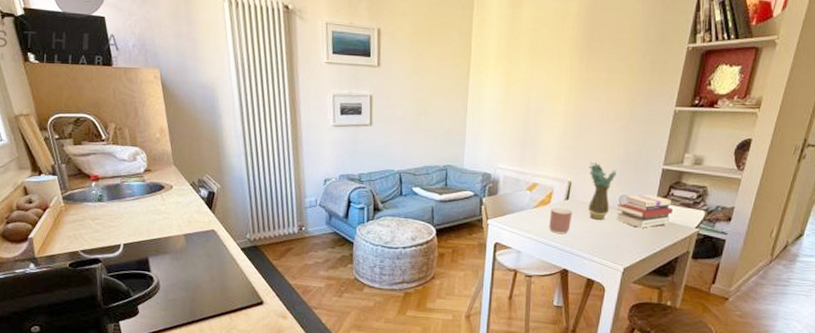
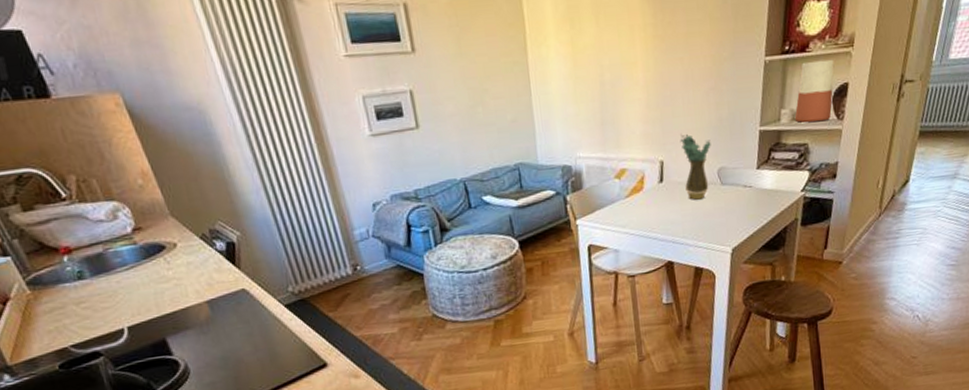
mug: present [549,208,573,234] -> none [644,192,670,223]
books: present [616,194,673,228] -> none [716,161,776,202]
vase: none [697,116,740,170] -> present [794,59,835,123]

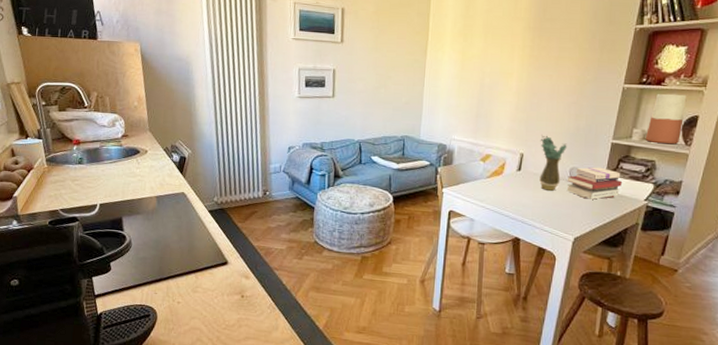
books: none [716,161,776,202] -> present [566,167,622,200]

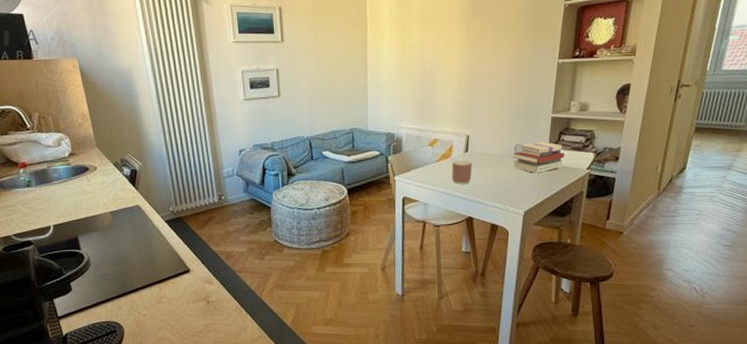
mug: none [502,178,525,204] -> present [451,160,473,185]
vase: present [539,135,567,191] -> none [484,115,510,169]
vase: present [645,93,687,145] -> none [582,64,618,114]

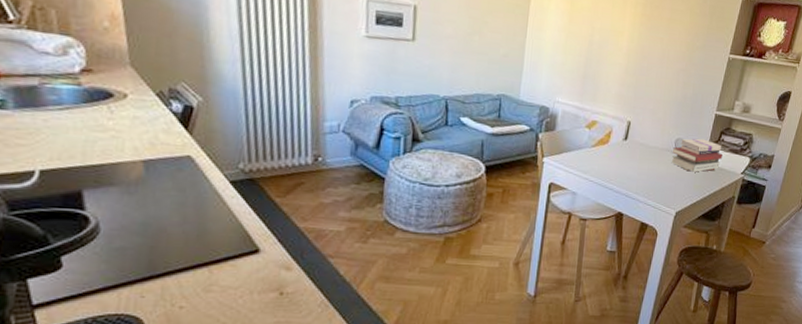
mug: present [451,160,473,185] -> none [606,148,630,176]

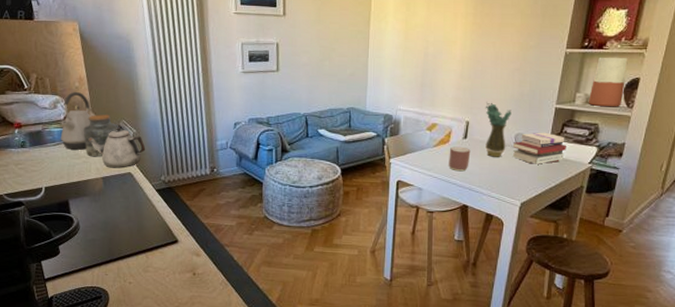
kettle: none [72,34,128,120] -> present [60,92,90,150]
jar: none [113,70,174,132] -> present [83,114,118,157]
teapot: none [122,92,217,149] -> present [88,128,146,168]
mug: none [606,148,630,176] -> present [449,146,471,172]
vase: none [645,102,674,163] -> present [485,102,512,157]
vase: none [745,66,783,119] -> present [588,57,628,107]

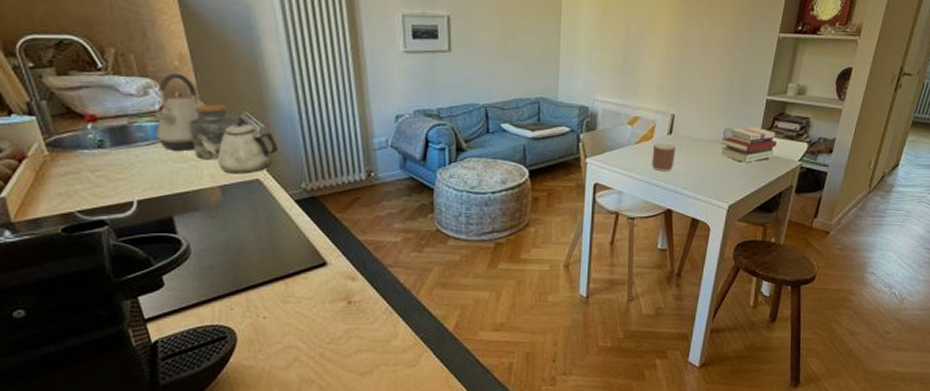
vase: present [485,102,512,157] -> none [692,92,721,155]
vase: present [588,57,628,107] -> none [800,43,841,100]

